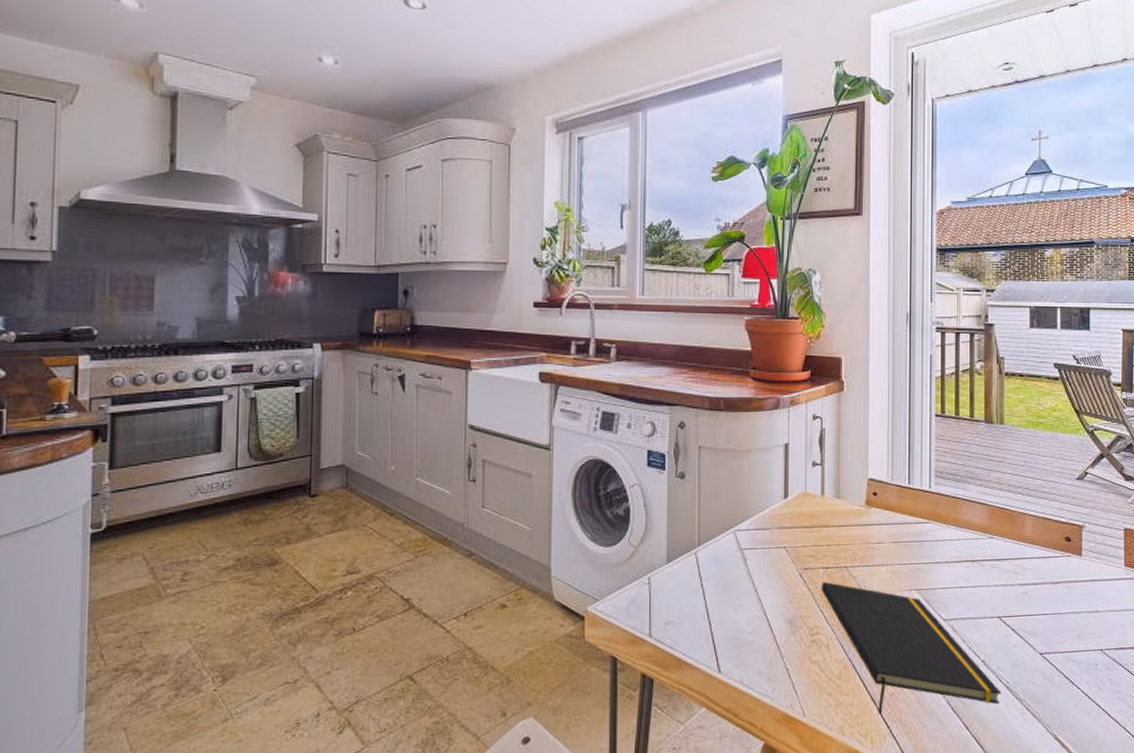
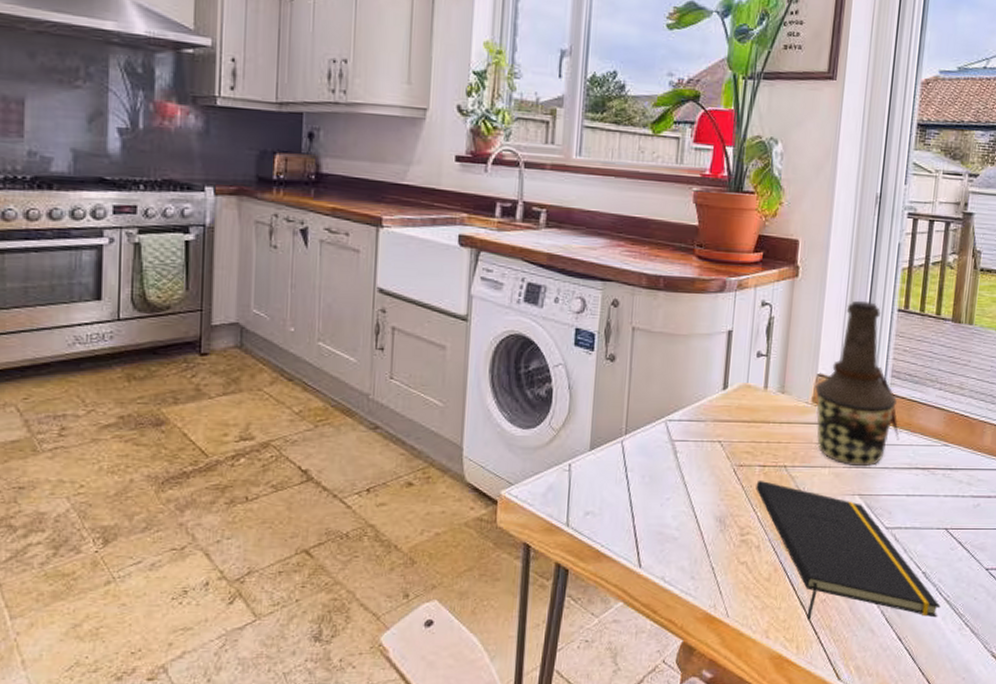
bottle: none [867,408,948,563] -> present [815,300,899,467]

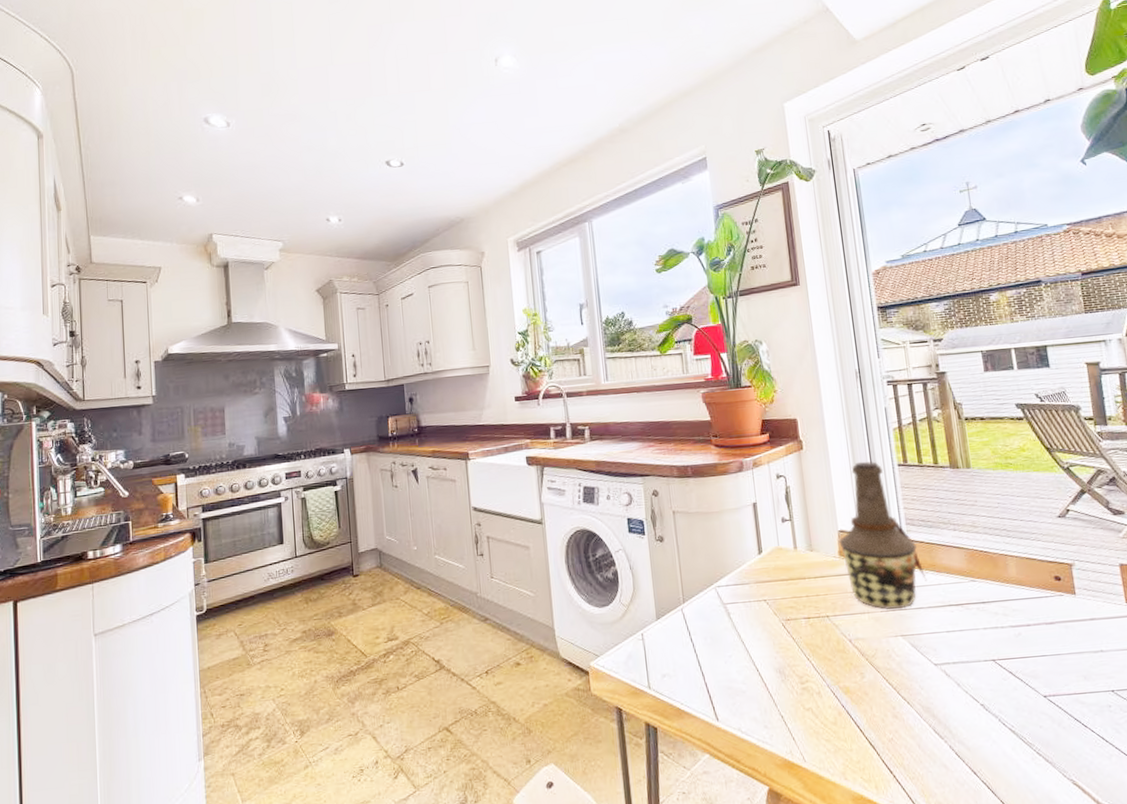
notepad: present [756,481,941,620] -> none [805,631,1008,760]

